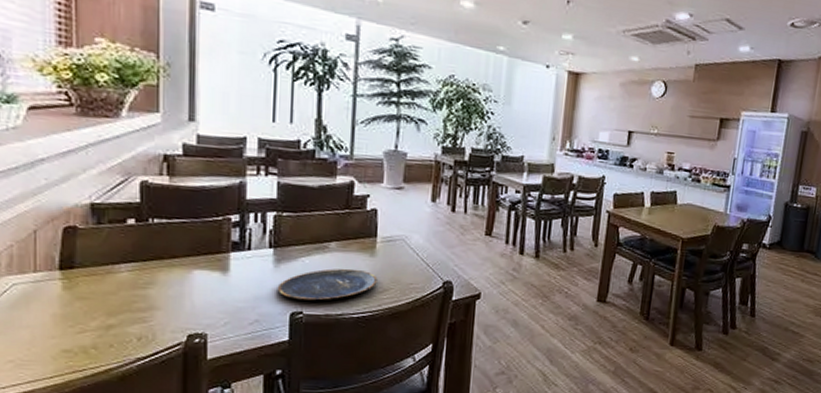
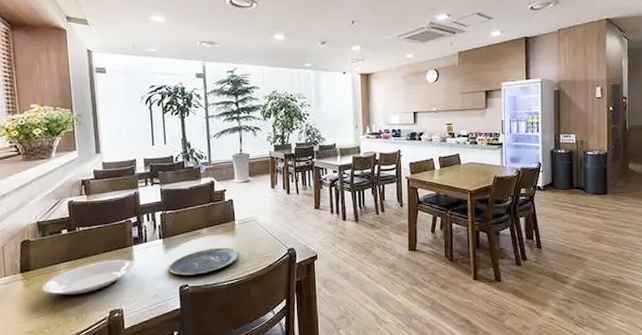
plate: none [90,267,229,311] -> present [42,260,134,298]

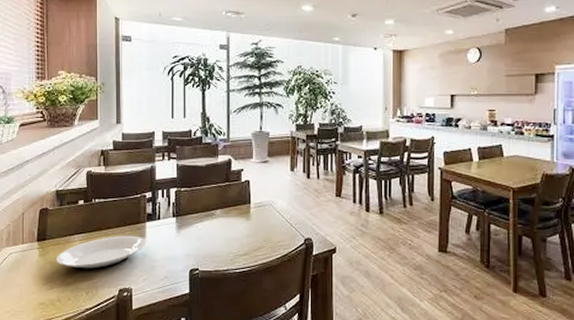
plate: present [169,247,239,276] -> none [180,231,253,259]

